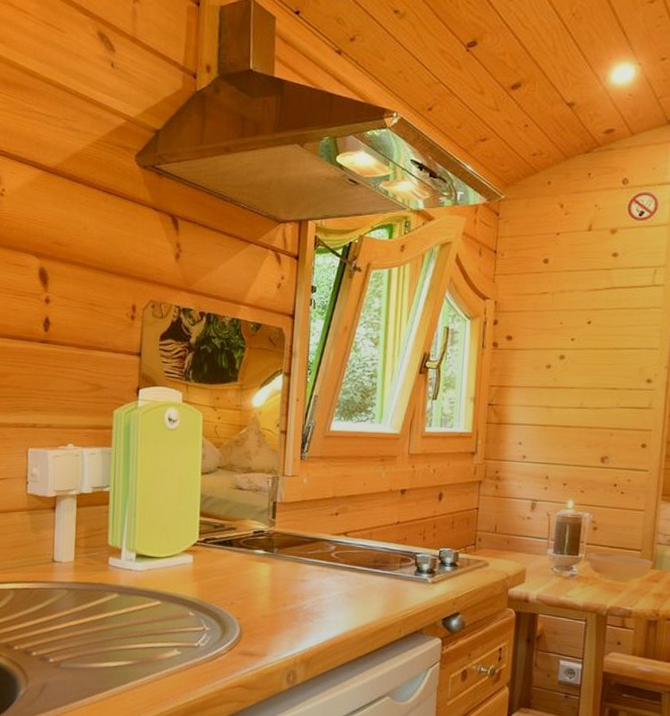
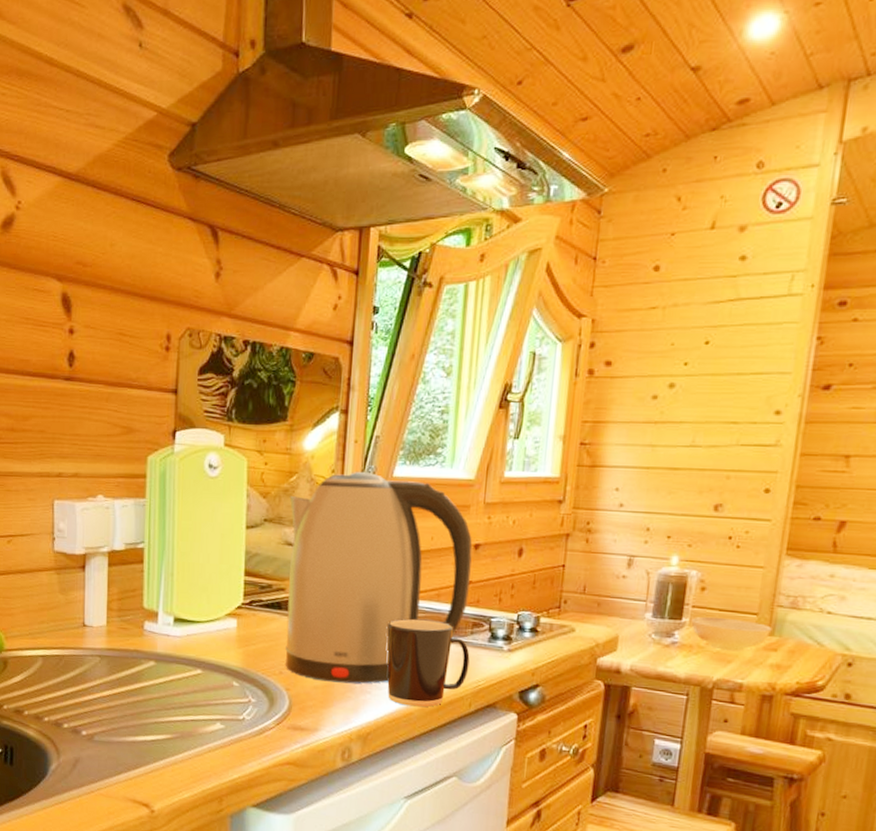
kettle: none [236,425,399,612] -> present [285,471,473,683]
mug: none [325,554,399,634] -> present [386,618,470,707]

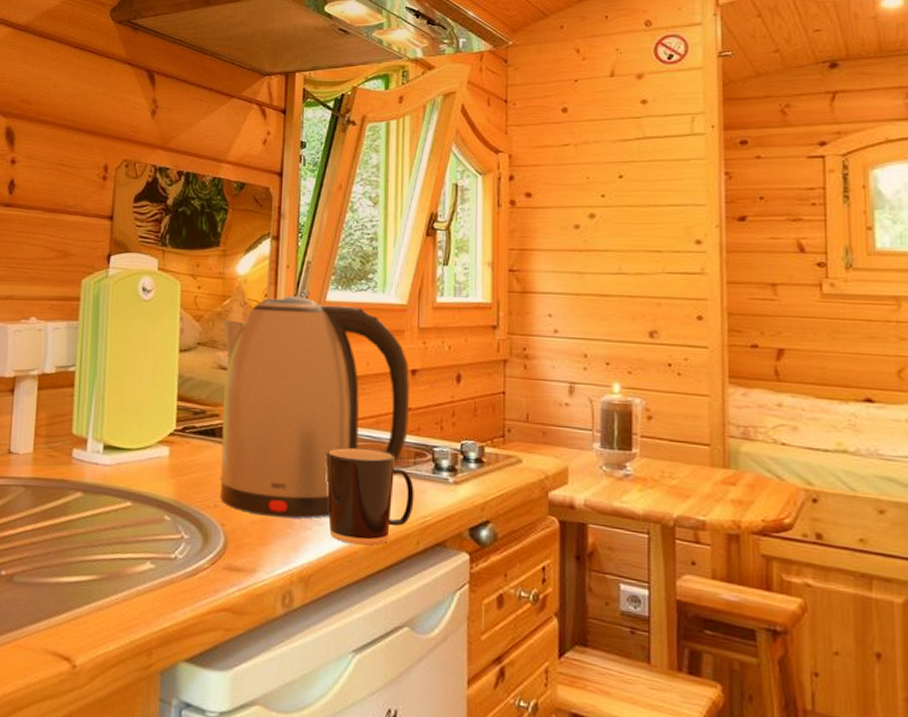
bowl: present [691,616,772,652] -> none [642,447,727,486]

